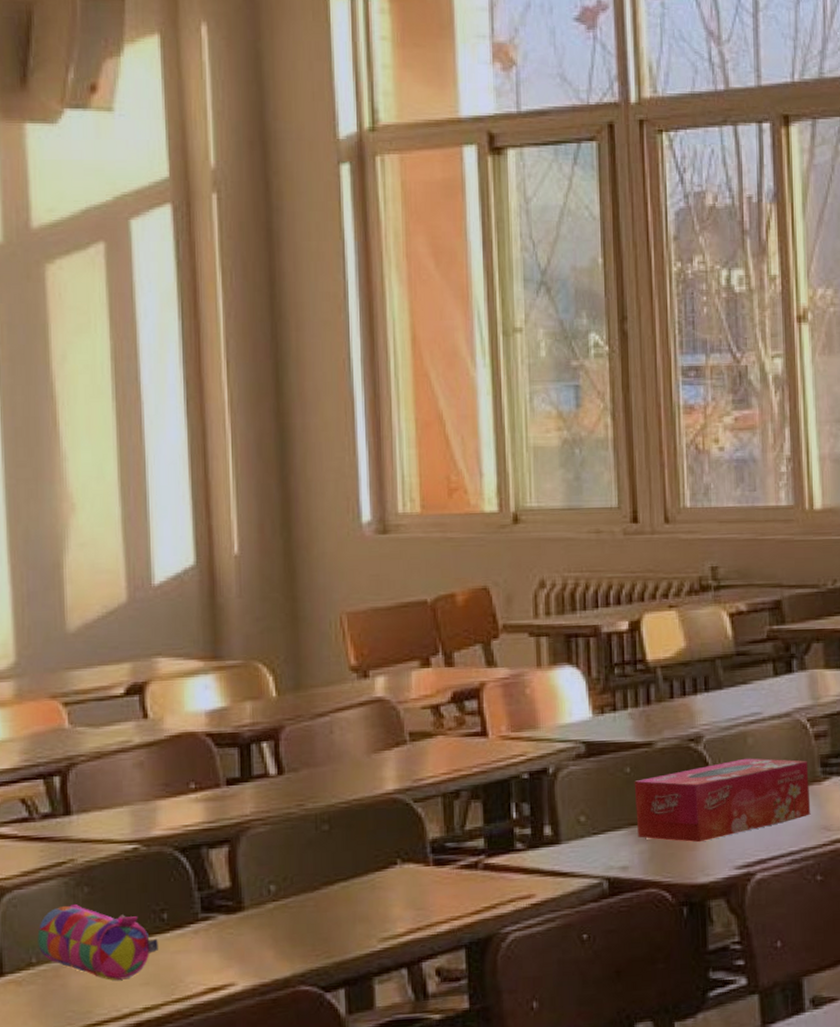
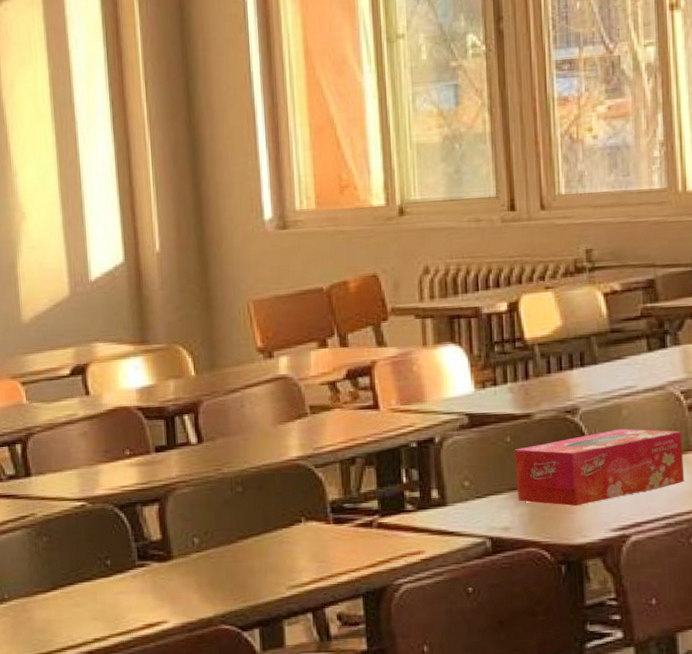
pencil case: present [37,904,159,981] -> none [8,551,105,615]

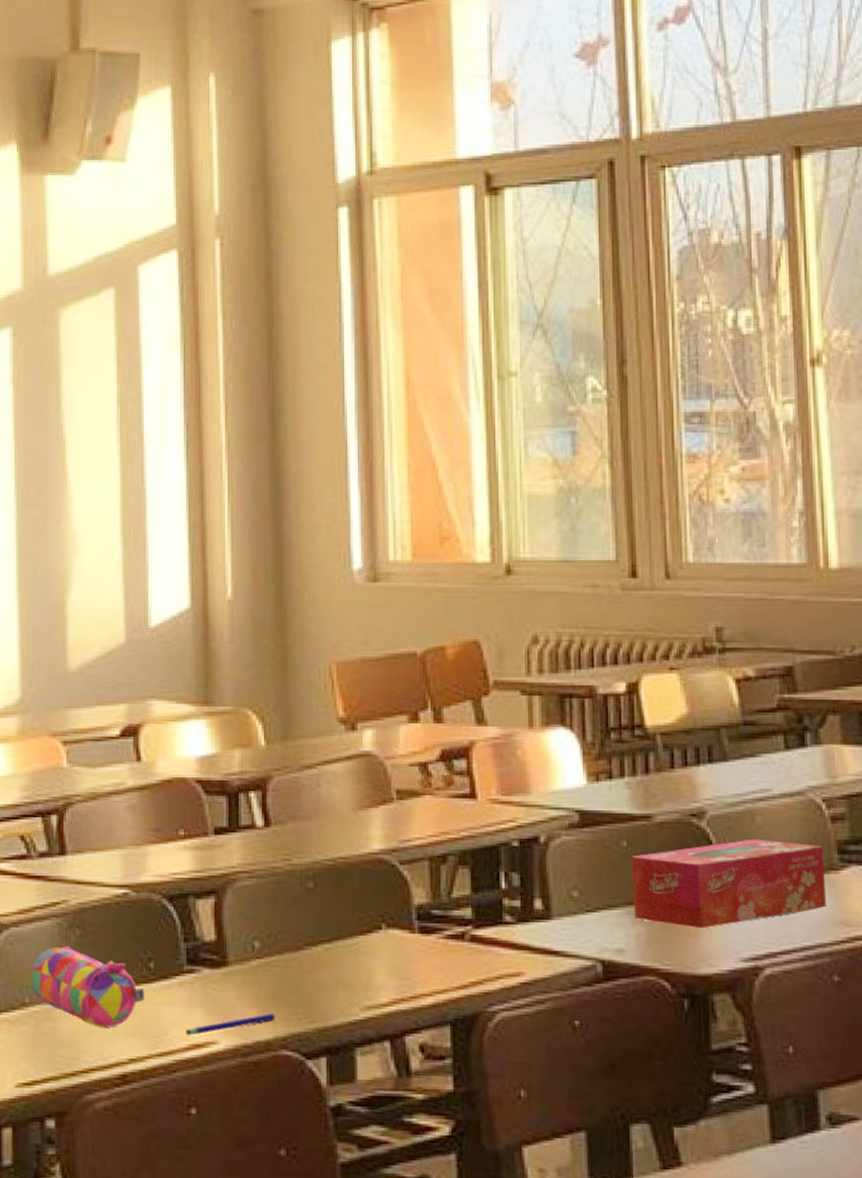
pencil case: none [8,551,105,615] -> present [31,947,145,1028]
pen: none [140,596,215,618] -> present [185,1014,275,1036]

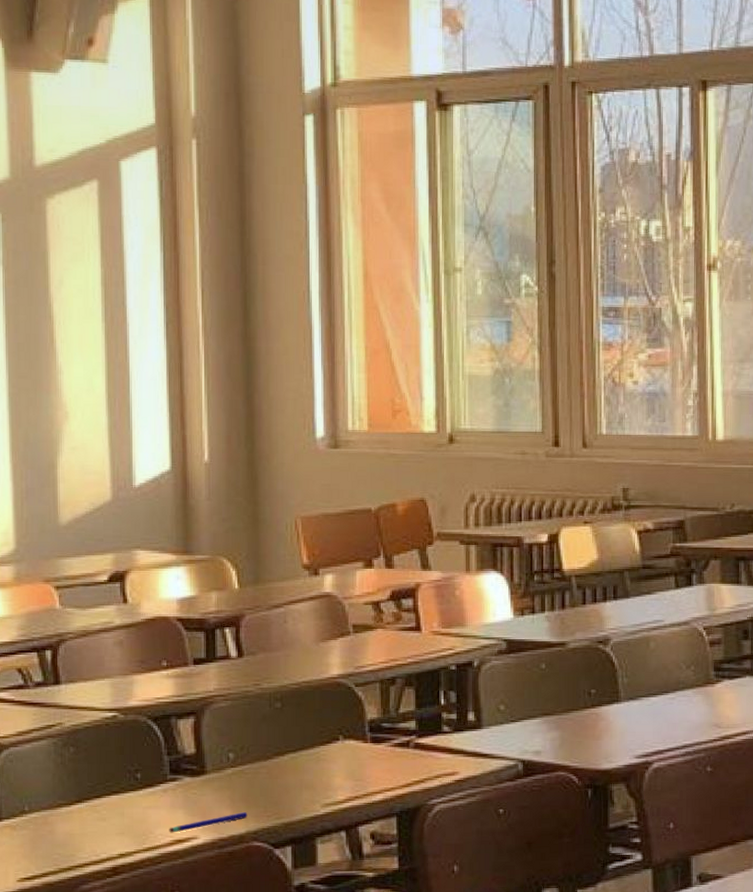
pencil case: present [31,947,145,1028] -> none [30,762,133,829]
tissue box: present [631,839,827,929] -> none [548,660,704,733]

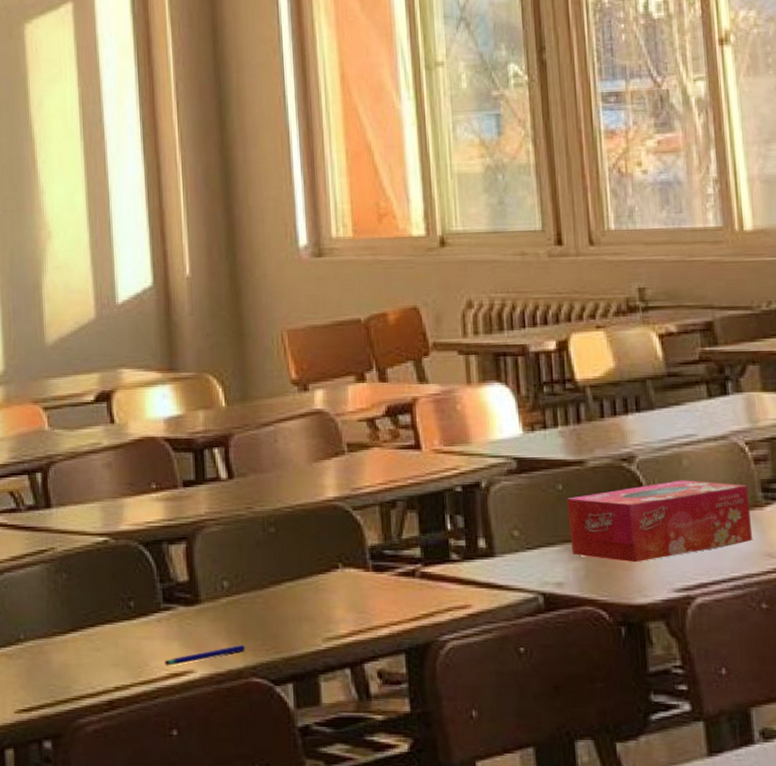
tissue box: none [548,660,704,733] -> present [566,480,753,563]

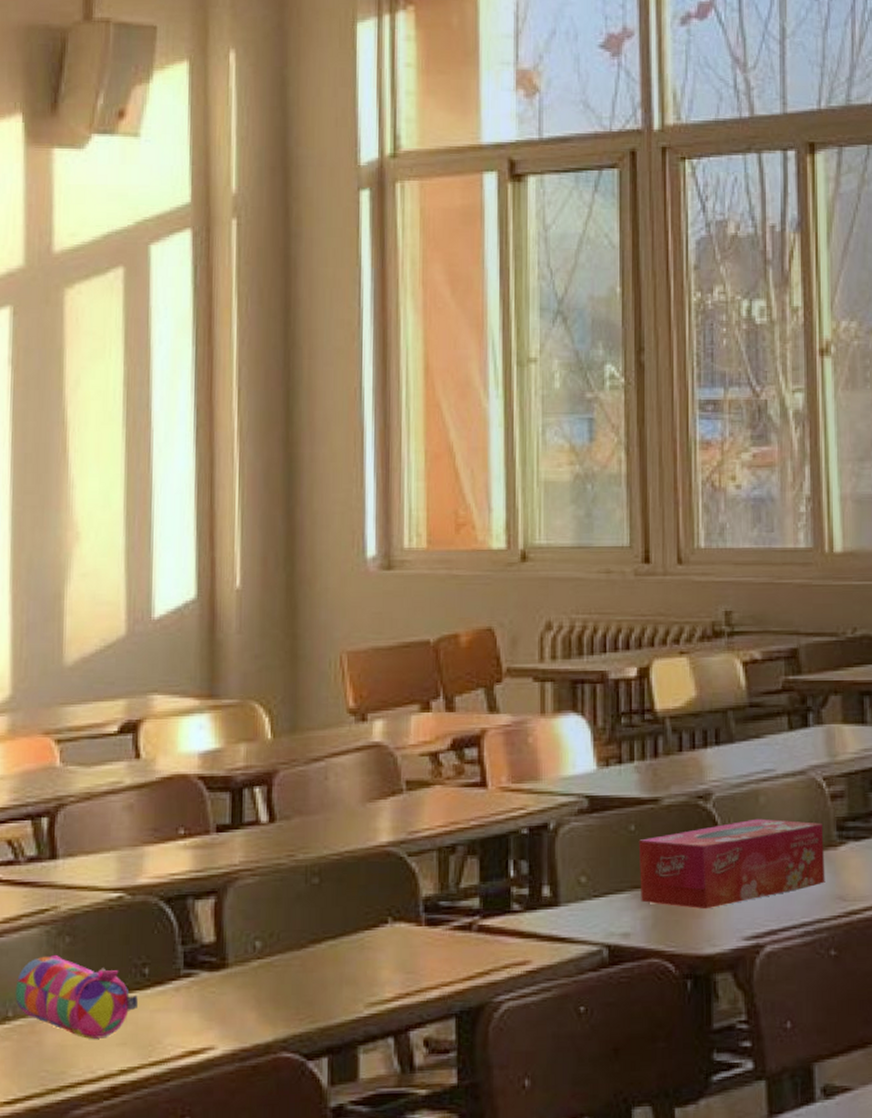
pencil case: none [24,589,127,660] -> present [15,955,139,1039]
pen: present [164,645,245,666] -> none [180,1015,276,1043]

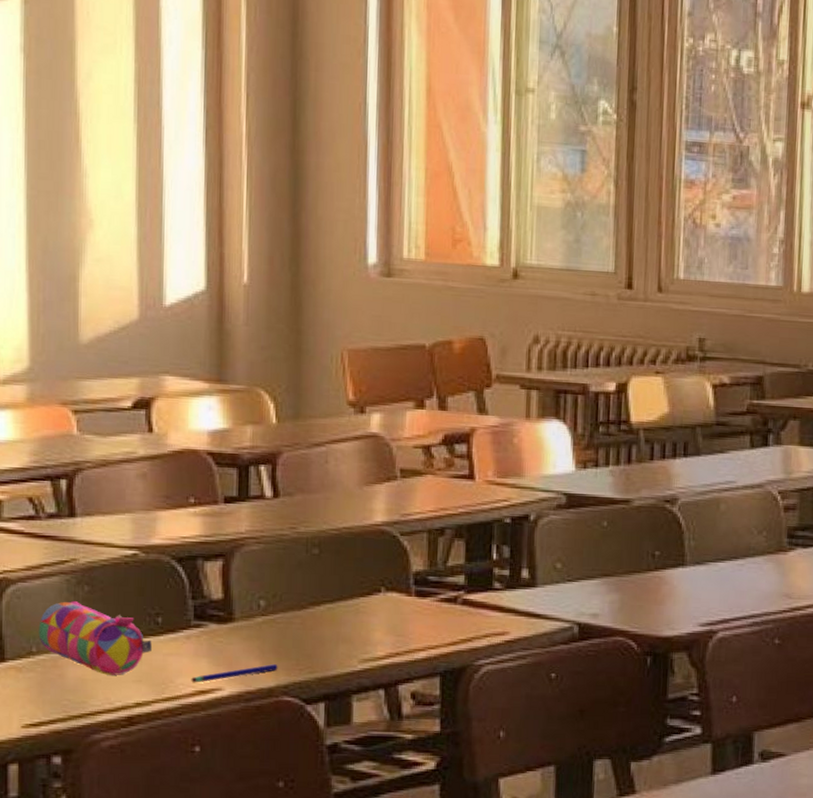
pen: none [180,1015,276,1043] -> present [191,664,278,683]
tissue box: present [638,818,825,910] -> none [609,523,776,598]

